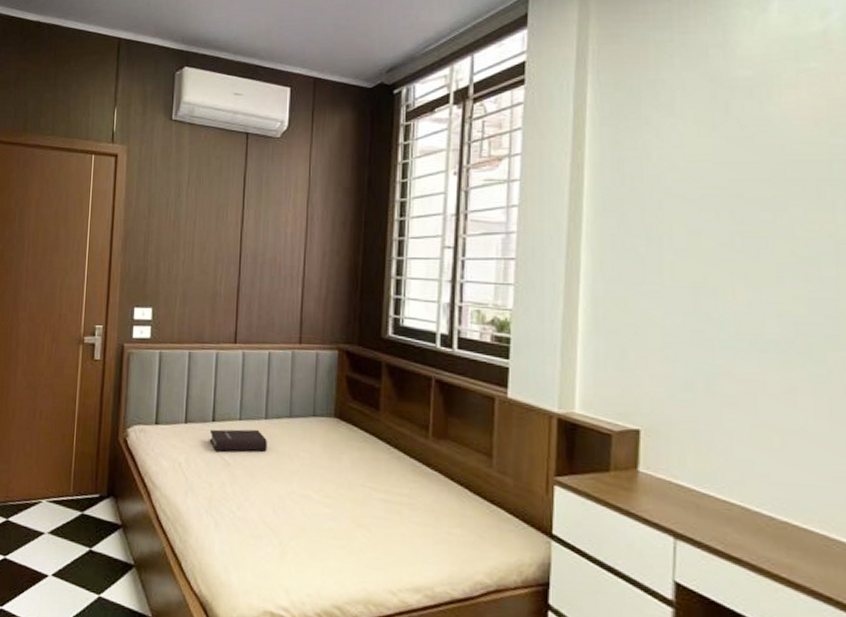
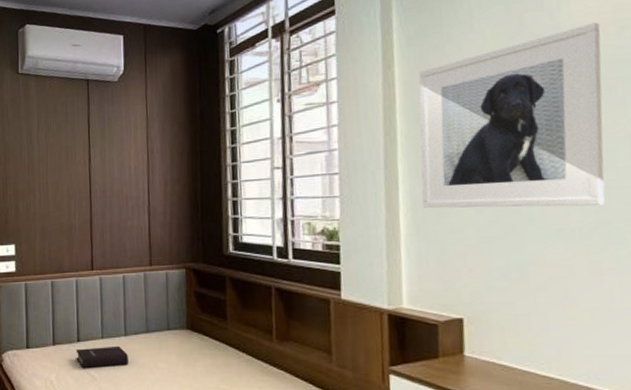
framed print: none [604,117,813,319] -> present [418,22,605,208]

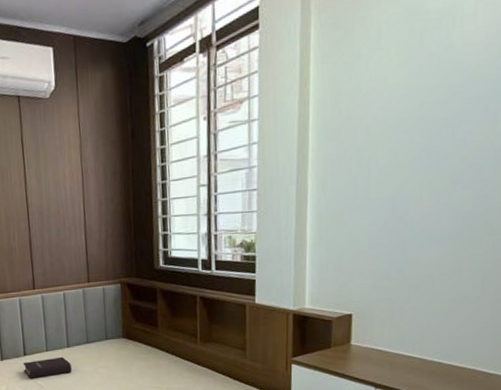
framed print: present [418,22,605,208] -> none [326,42,485,219]

